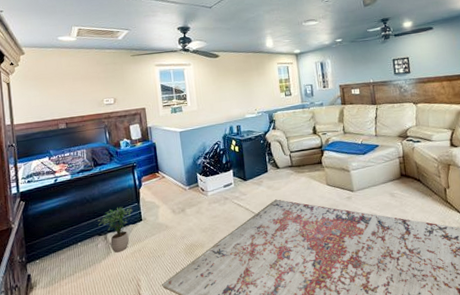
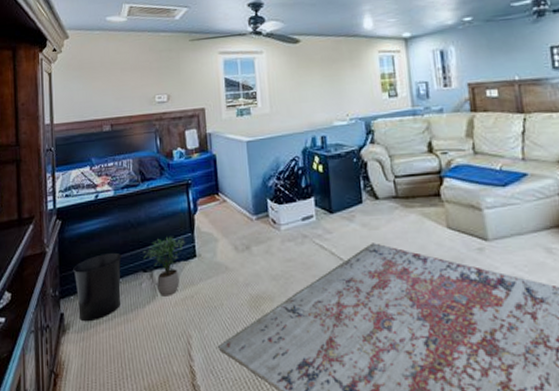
waste bin: none [37,223,81,279] -> present [73,252,122,322]

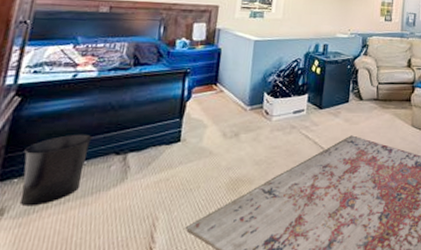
potted plant: present [143,236,185,296] -> none [118,120,171,179]

